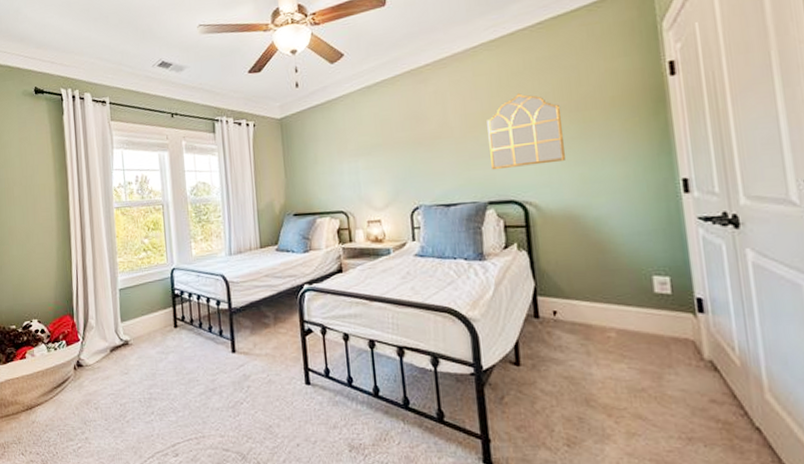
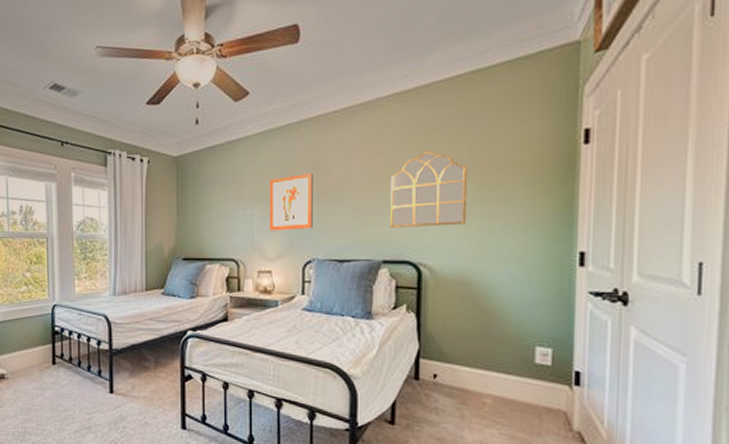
wall art: none [371,123,417,182] -> present [269,172,313,231]

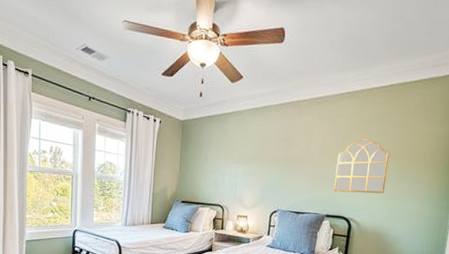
wall art: present [269,172,313,231] -> none [248,144,284,187]

